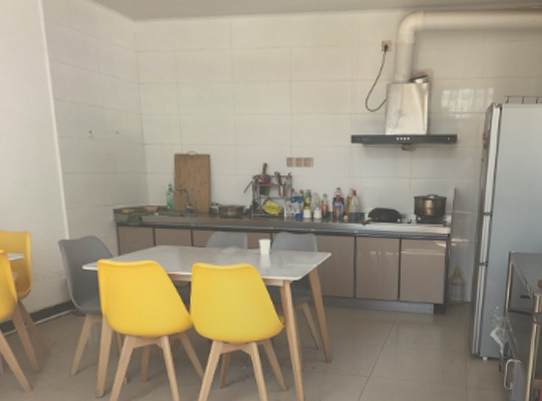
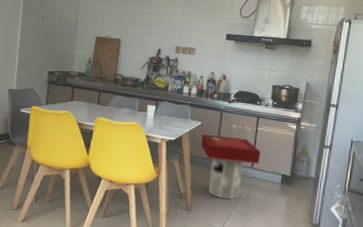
side table: none [334,266,407,341] -> present [201,134,261,199]

